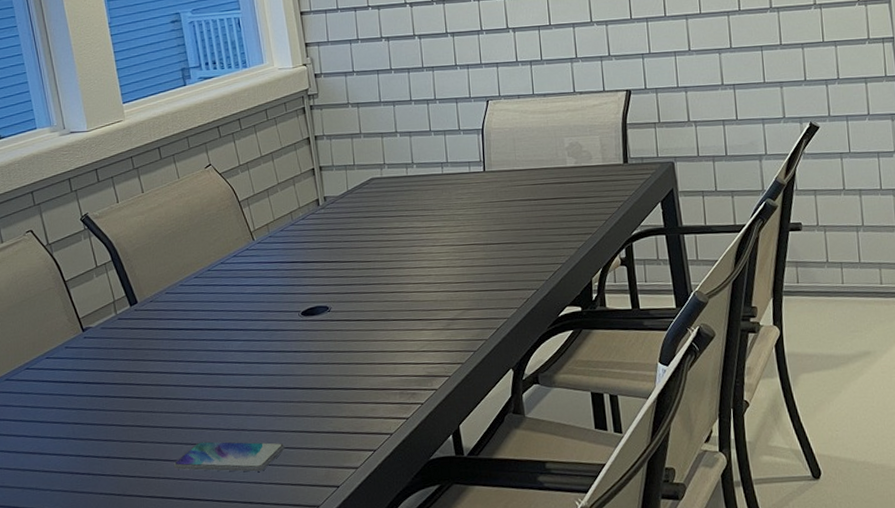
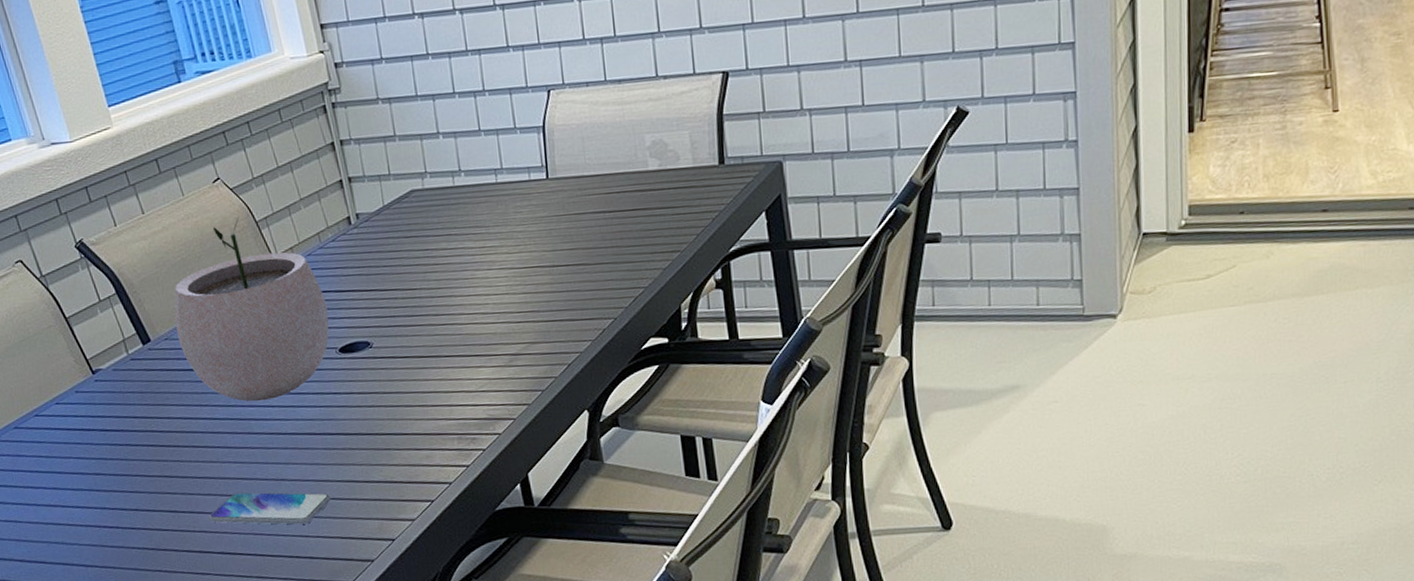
plant pot: none [161,196,295,358] -> present [174,216,329,402]

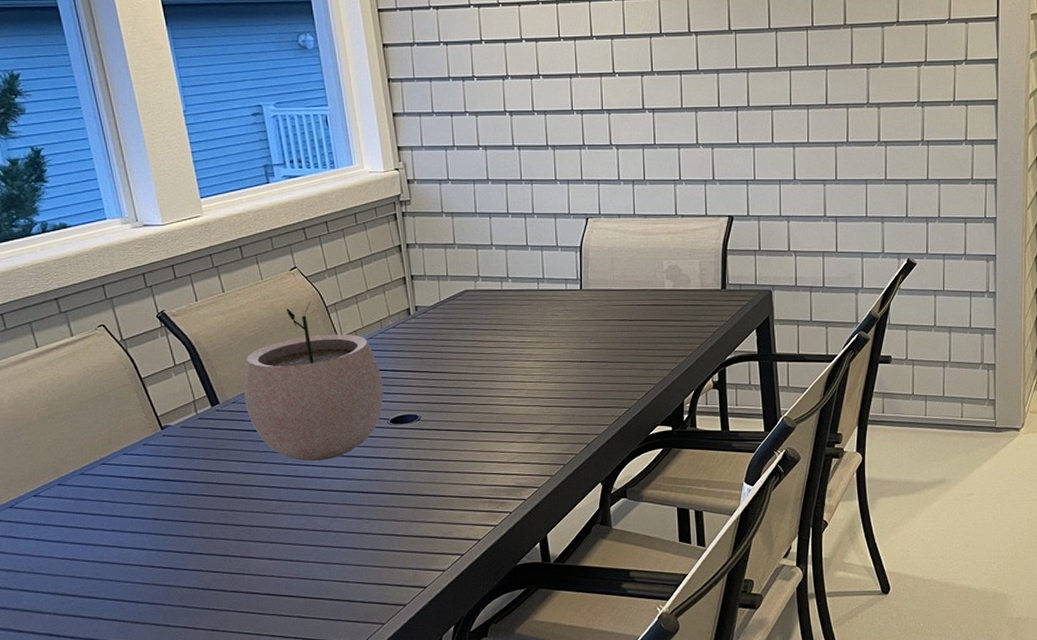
smartphone: present [208,492,331,525] -> none [258,541,372,571]

